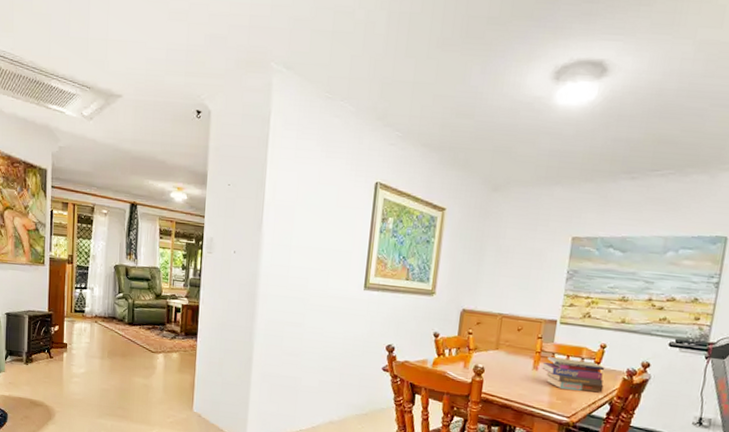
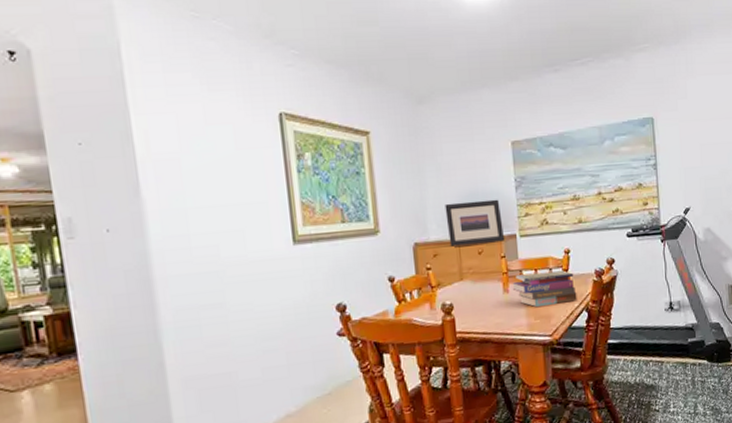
picture frame: none [493,281,548,324] -> present [445,199,505,247]

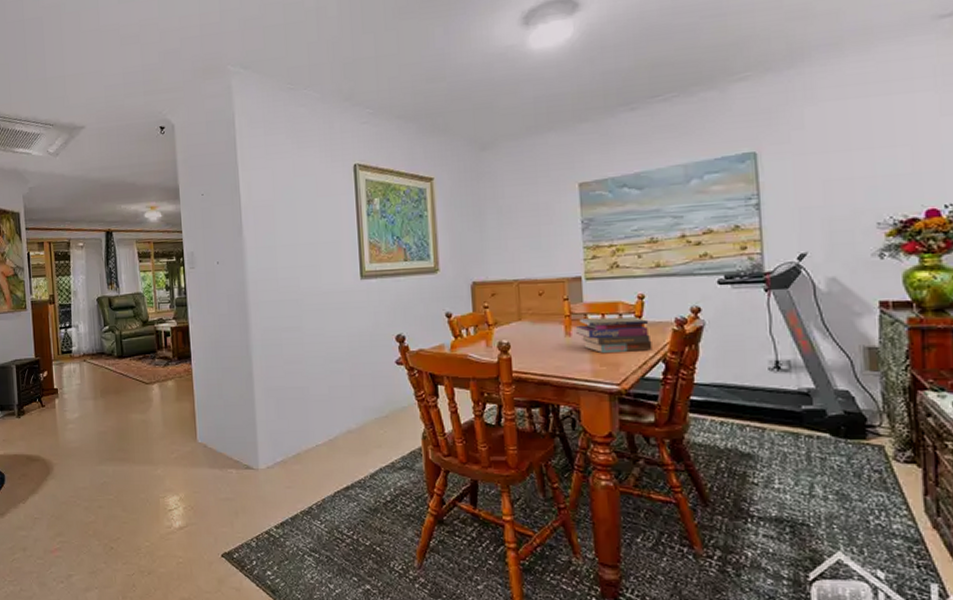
picture frame: present [445,199,505,247] -> none [505,241,569,287]

